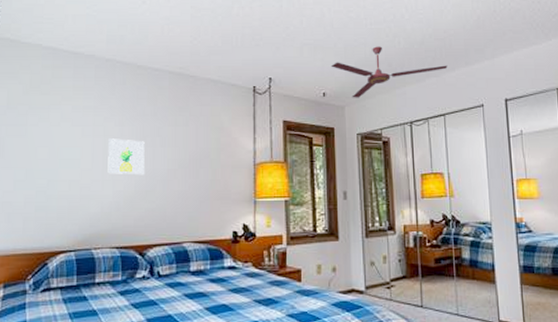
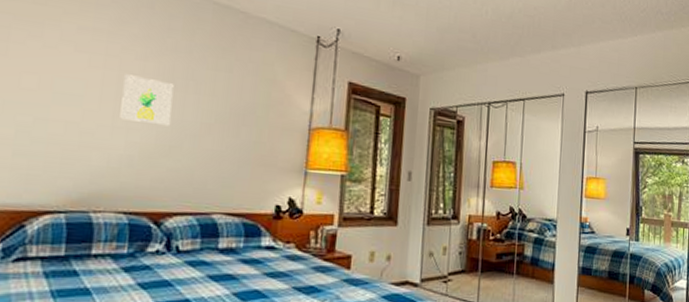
ceiling fan: present [331,46,448,98] -> none [409,12,534,68]

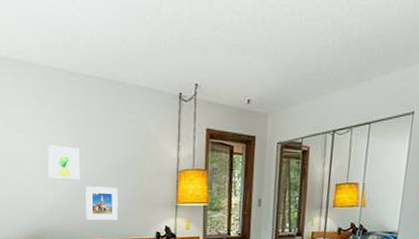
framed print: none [172,136,226,186] -> present [86,186,118,220]

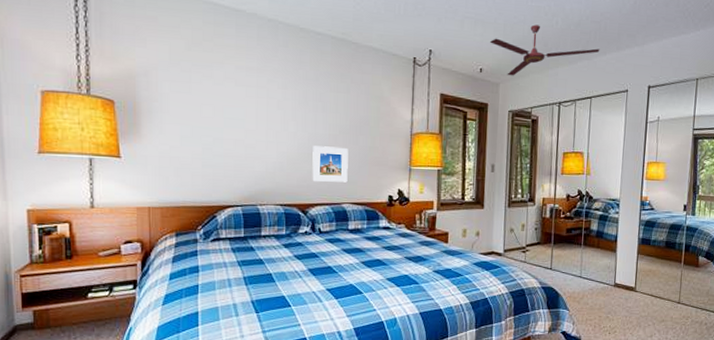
wall art: present [48,145,80,180] -> none [271,101,307,139]
ceiling fan: none [258,46,383,105] -> present [489,24,600,76]

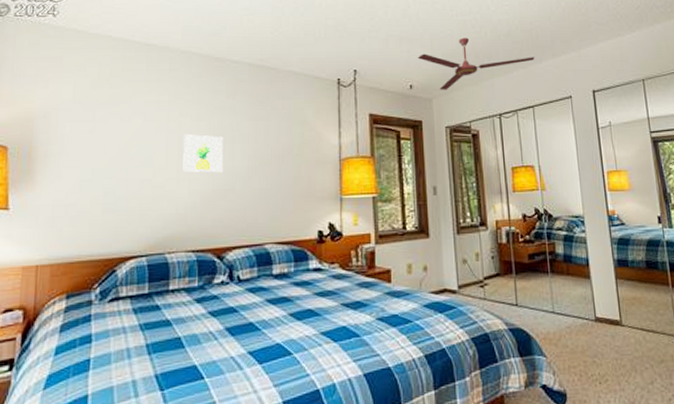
wall art: none [271,101,307,139] -> present [183,134,223,173]
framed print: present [312,146,349,183] -> none [229,179,270,220]

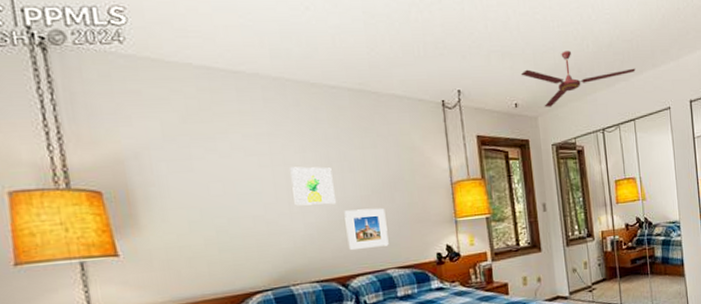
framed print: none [229,179,270,220] -> present [344,208,389,250]

